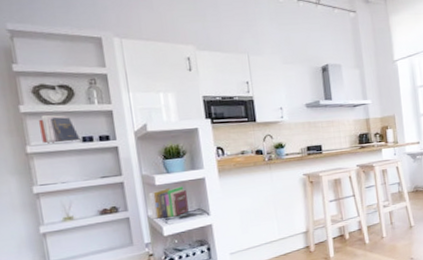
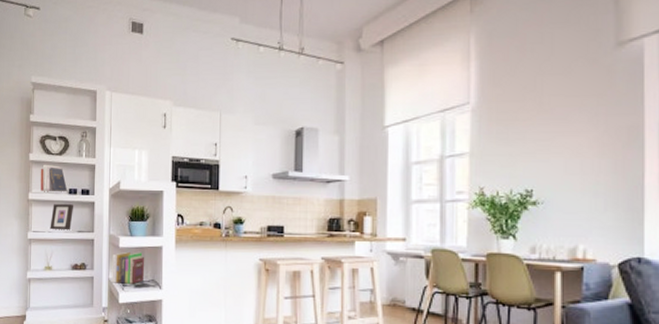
picture frame: none [62,152,92,181] -> present [50,204,74,231]

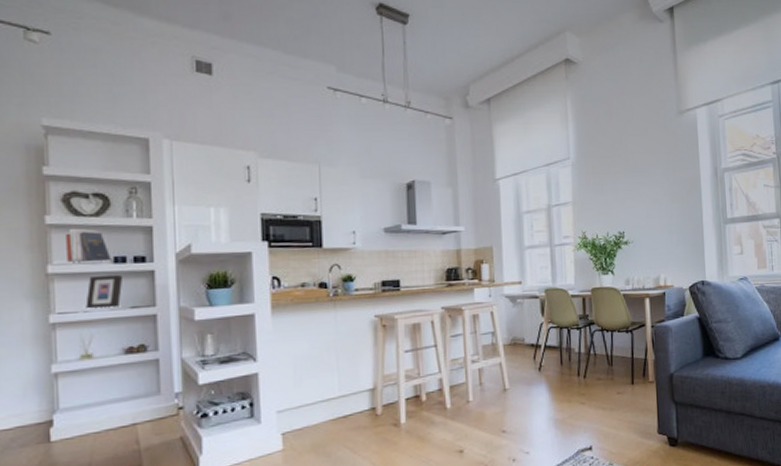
books: present [112,251,144,284] -> none [185,322,231,363]

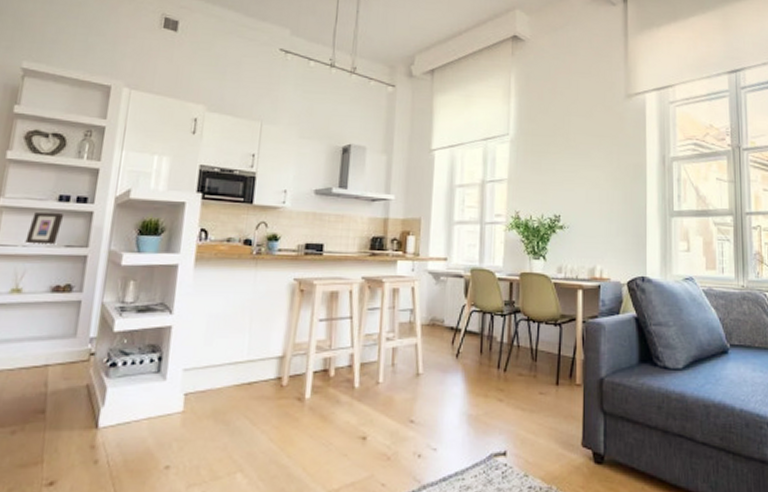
books: present [66,228,112,263] -> none [18,164,57,199]

